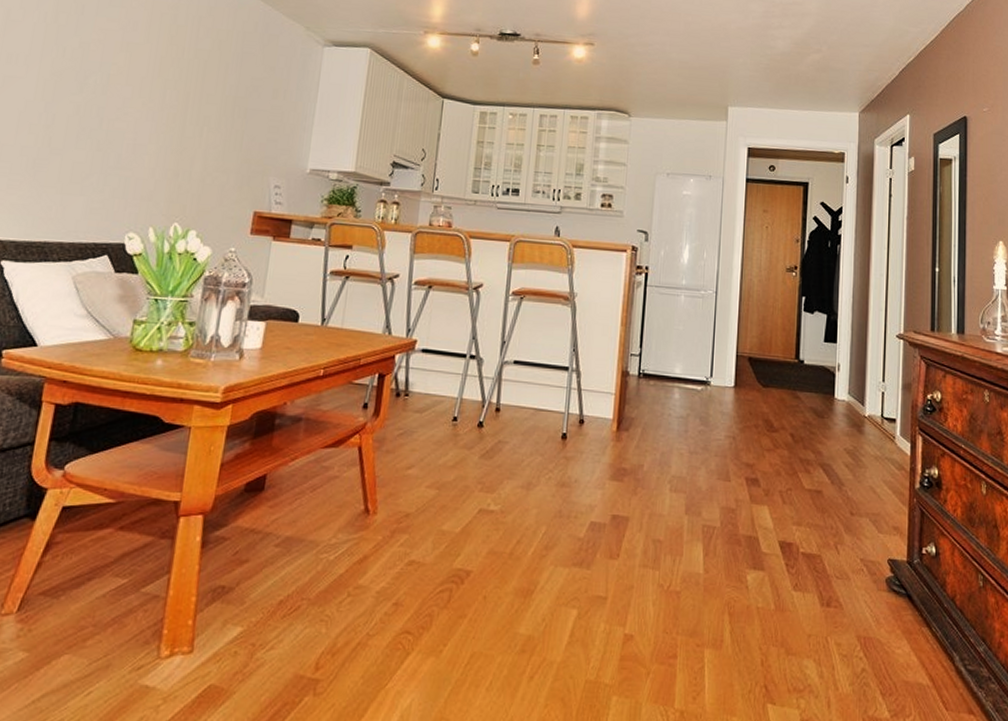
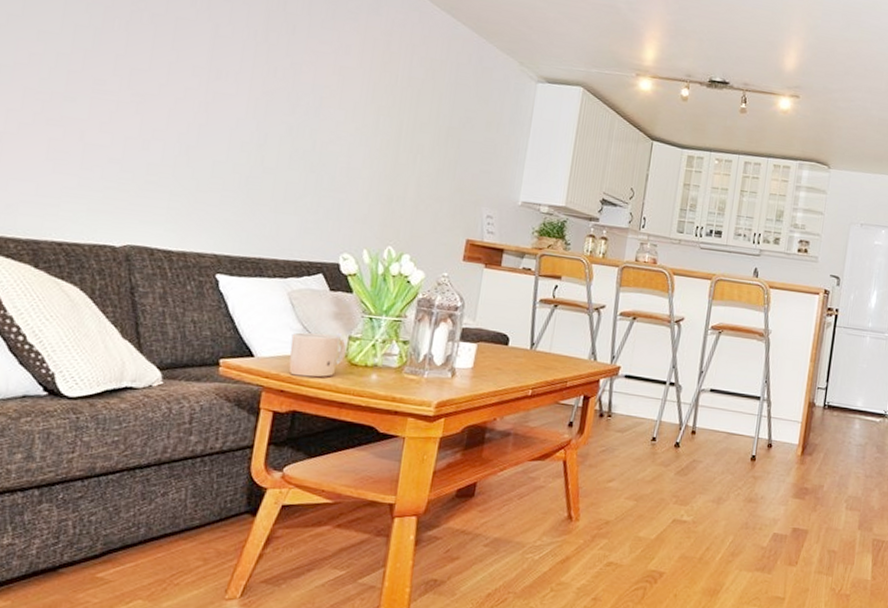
mug: none [72,317,131,367] -> present [288,332,347,379]

